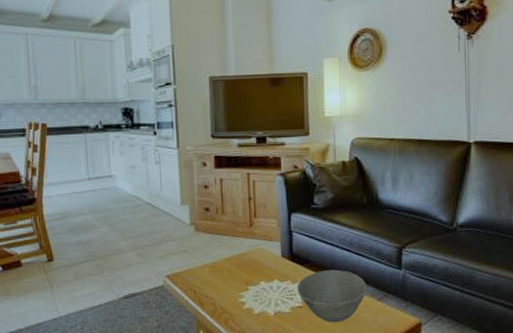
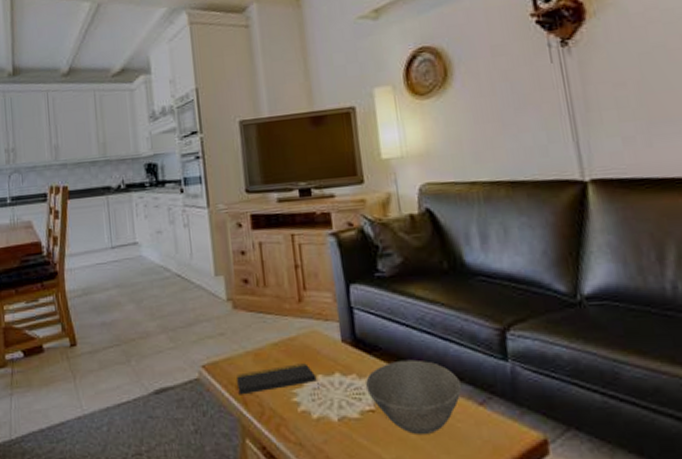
notepad: none [195,273,261,298] -> present [237,363,320,395]

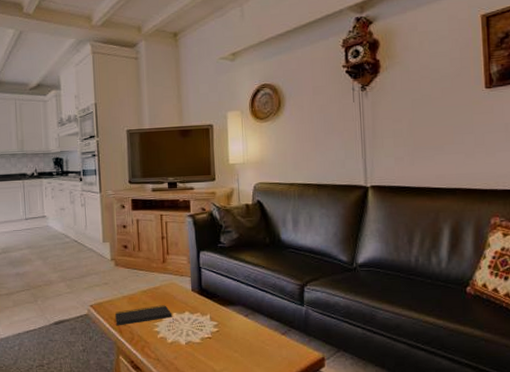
bowl: present [366,359,461,436] -> none [207,304,271,354]

